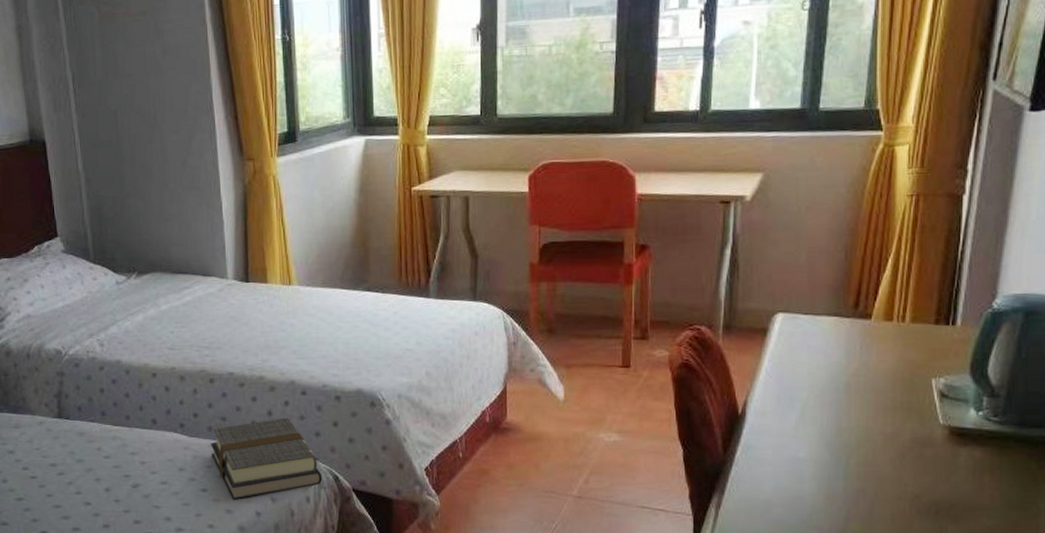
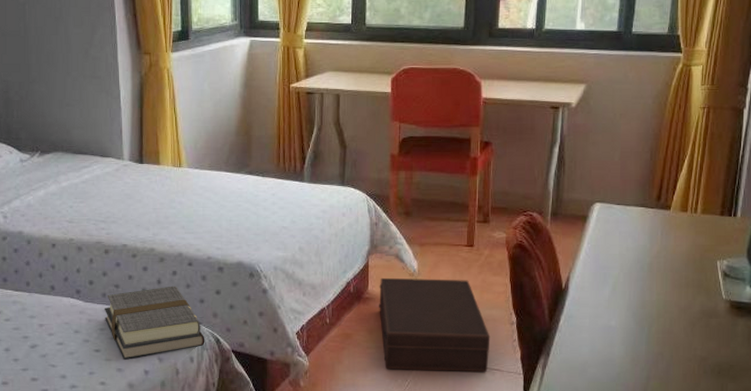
suitcase: none [519,405,652,512] -> present [379,277,490,372]

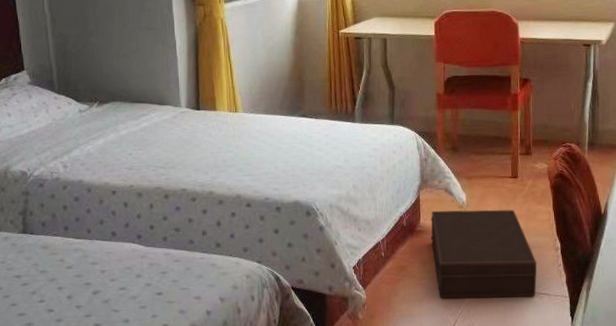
book: present [104,286,205,360] -> none [165,227,265,301]

